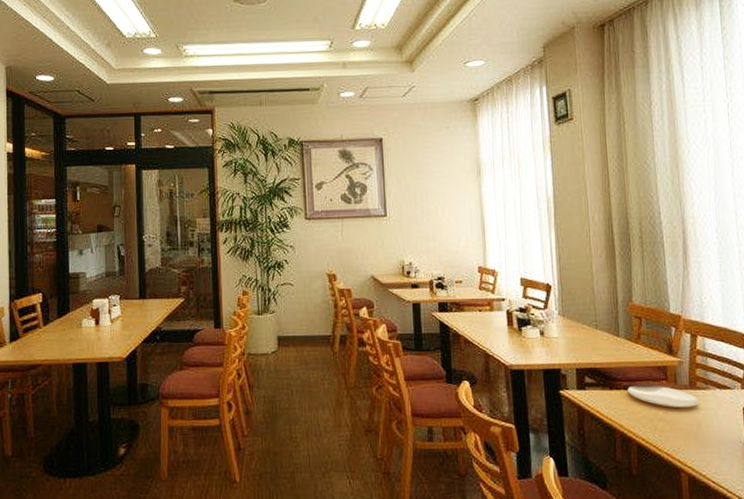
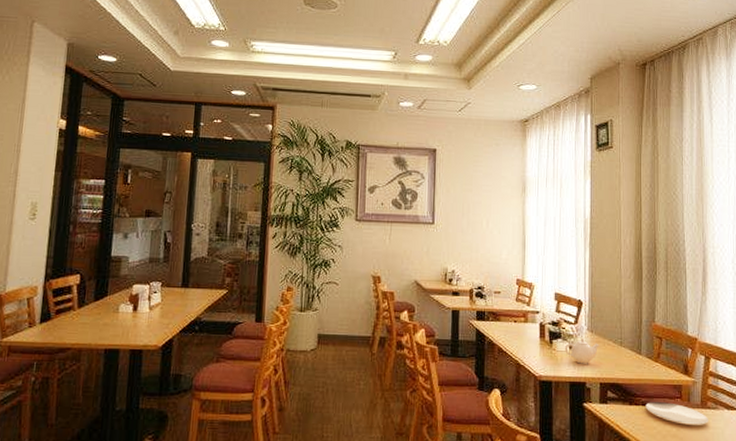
teapot: none [536,322,573,350] -> present [565,337,599,364]

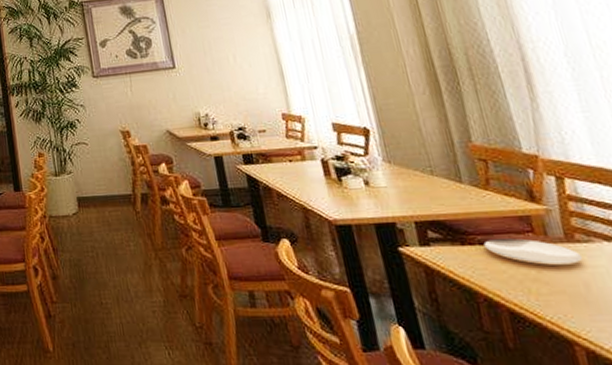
teapot: present [565,337,599,364] -> none [359,170,404,202]

